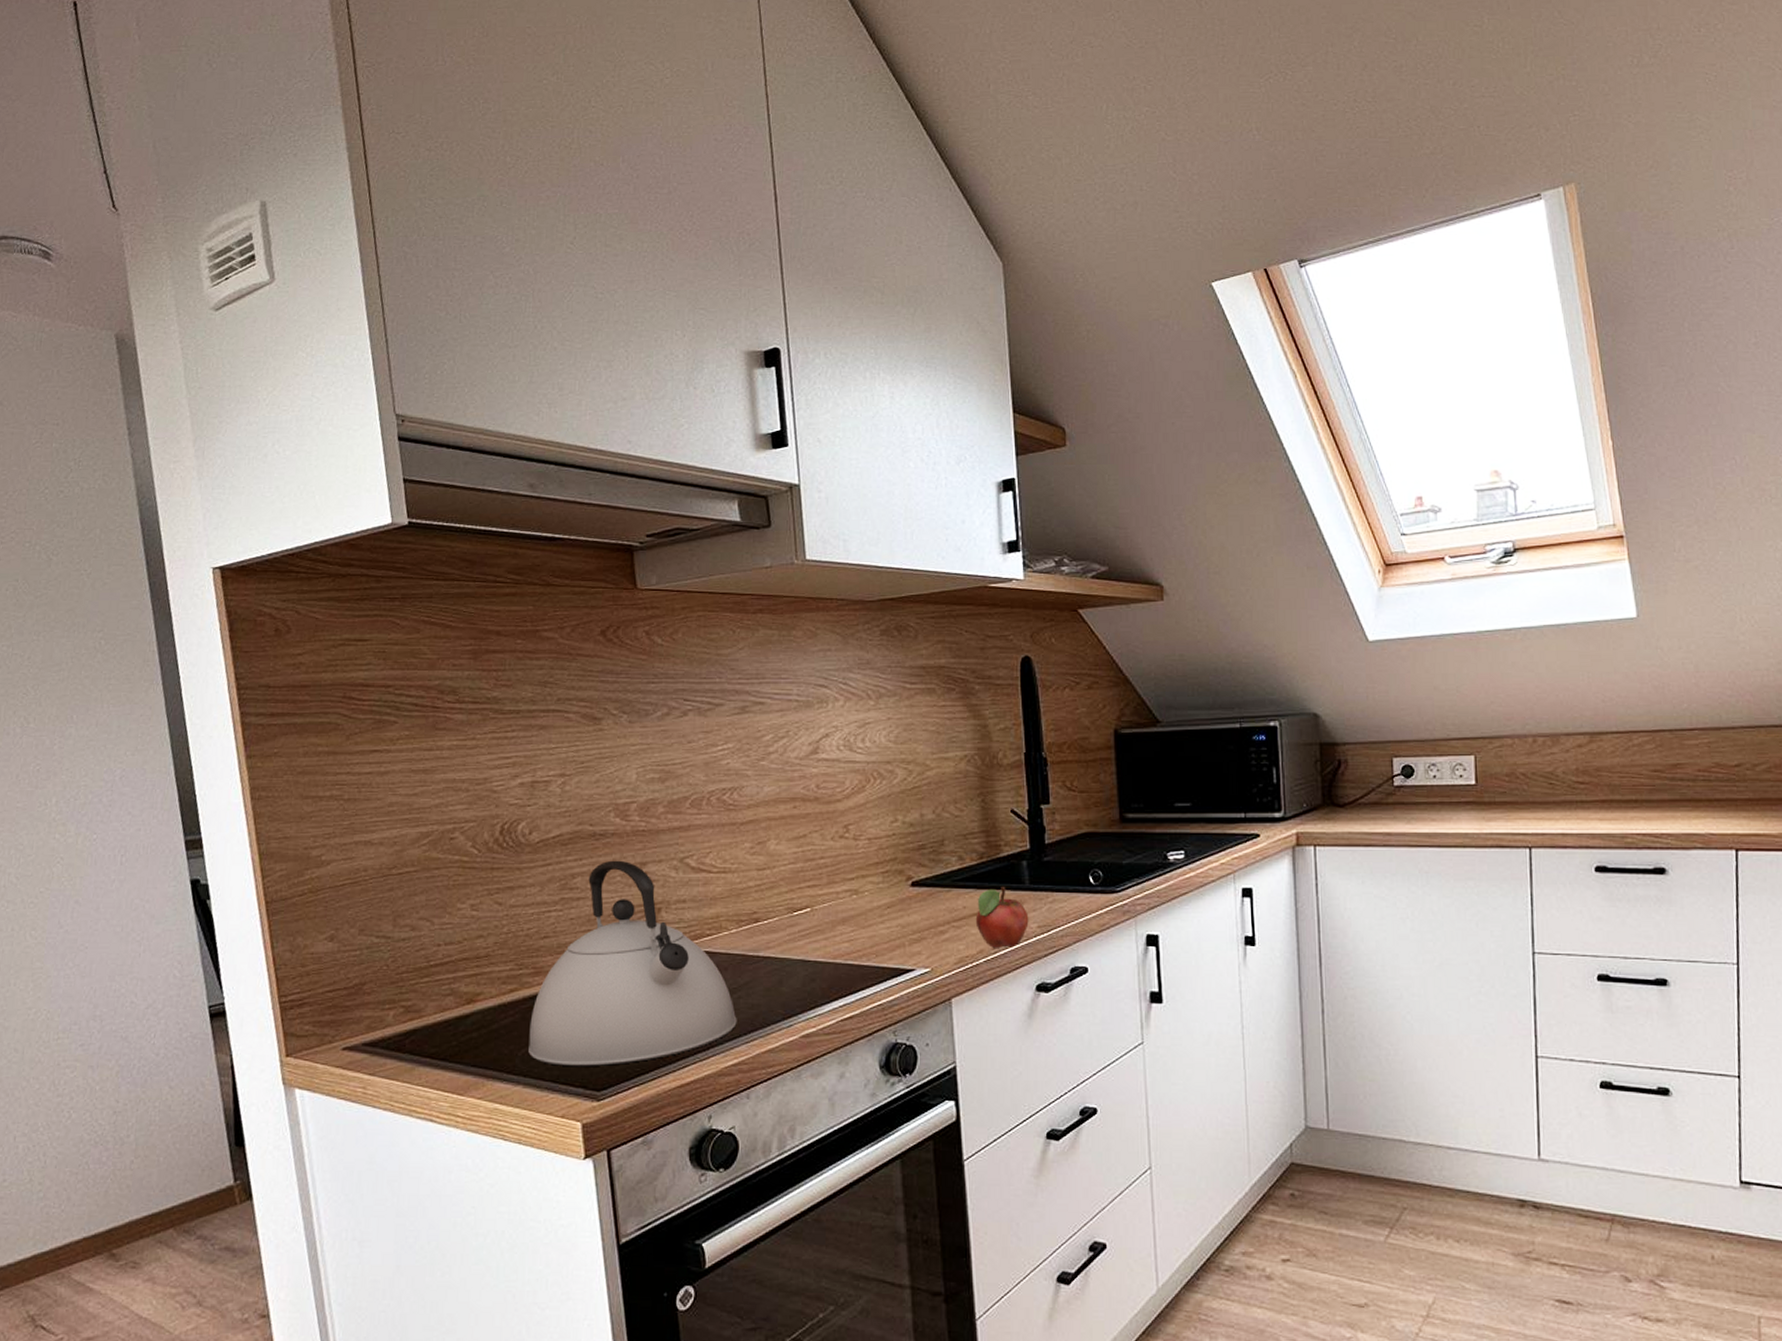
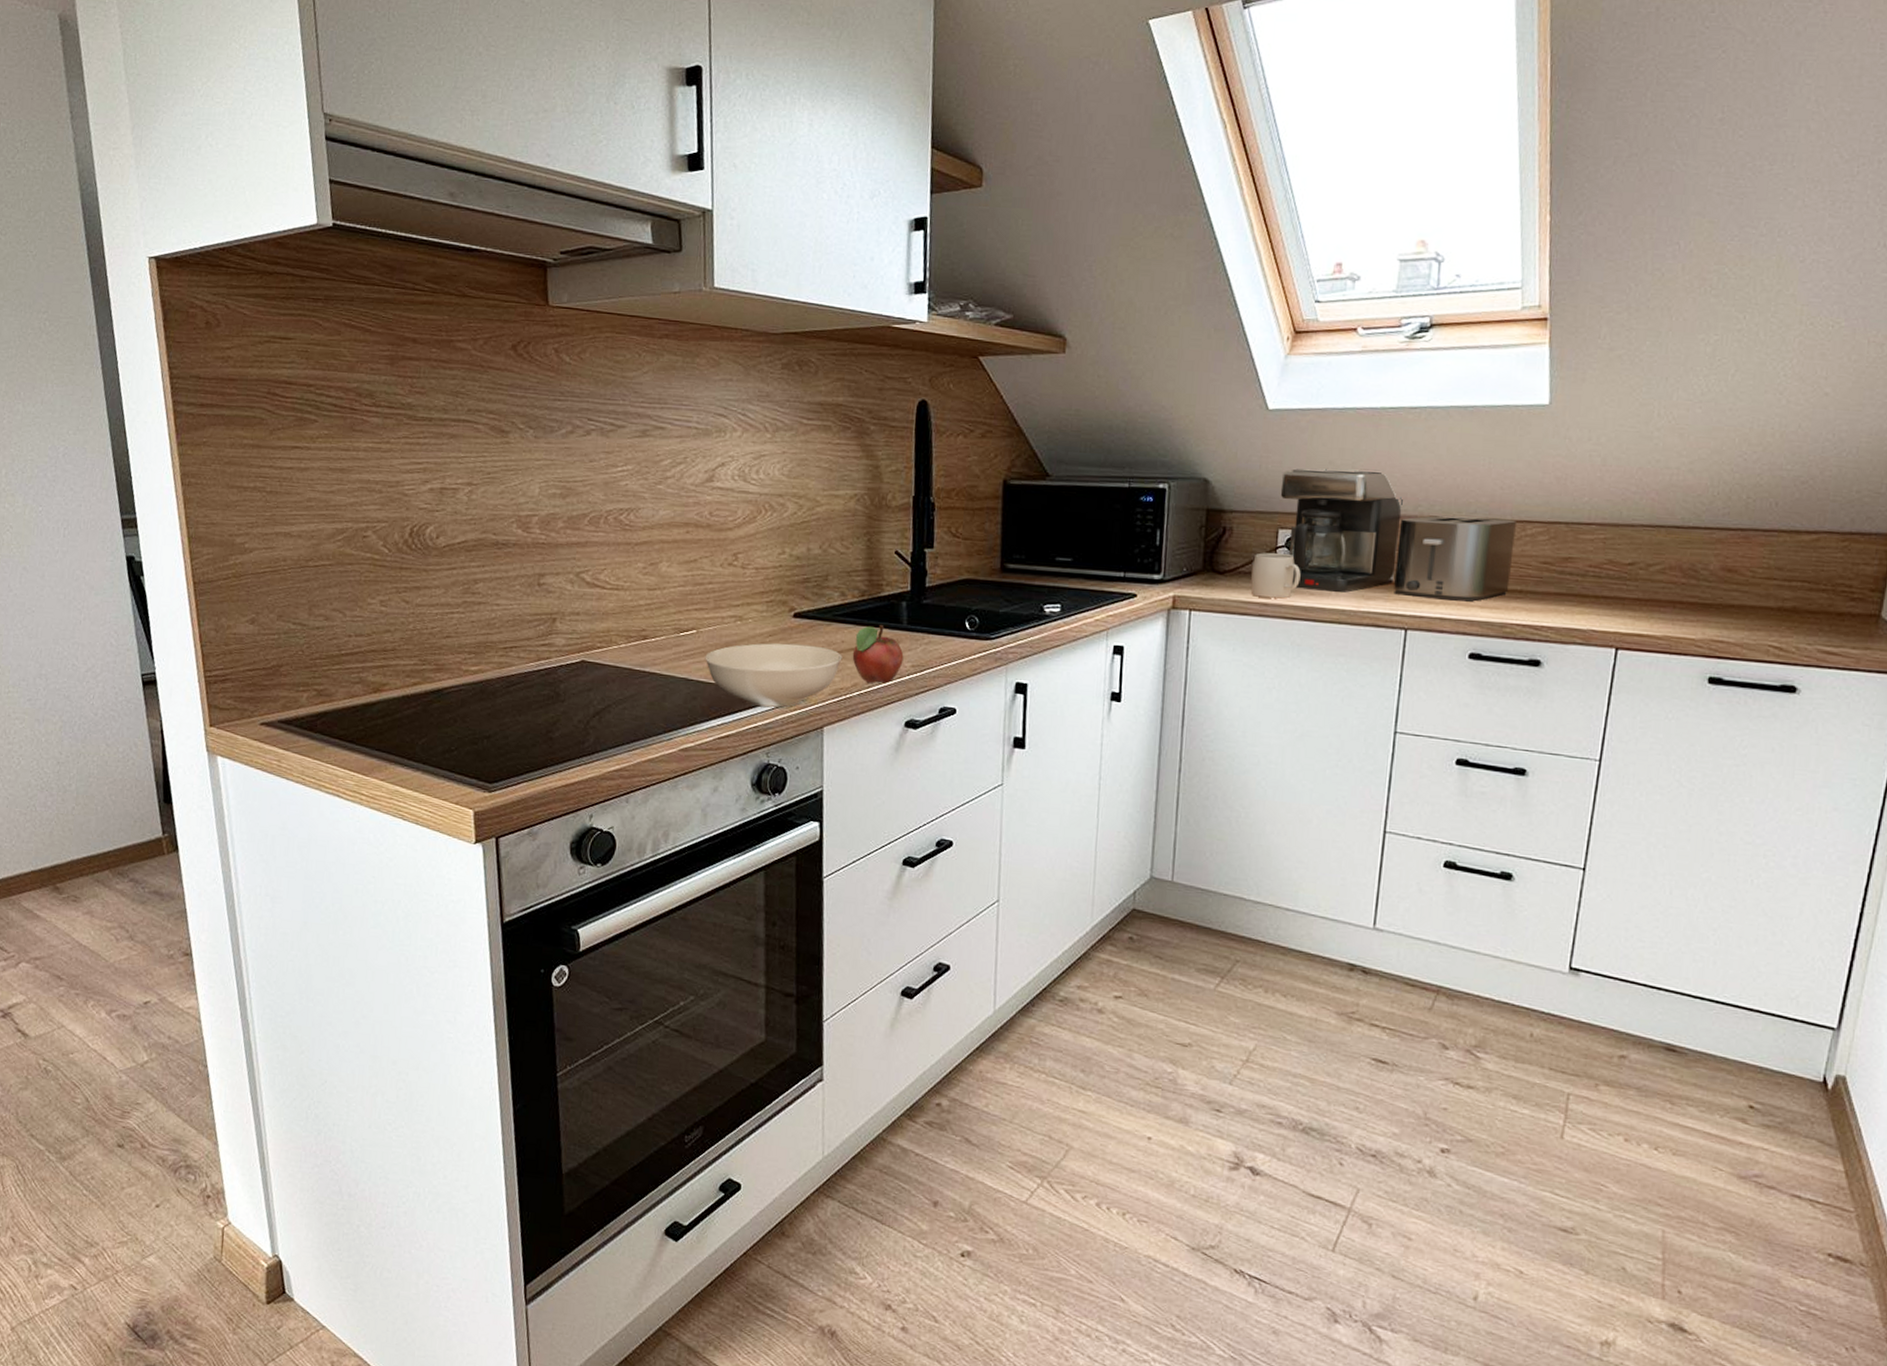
kettle: present [528,860,737,1067] -> none [428,569,621,761]
bowl: none [821,914,966,983] -> present [705,643,843,708]
mug: none [1370,782,1420,827] -> present [1250,553,1301,599]
coffee maker: none [1389,692,1512,817] -> present [1280,469,1402,593]
toaster: none [1510,731,1625,815] -> present [1393,515,1516,602]

